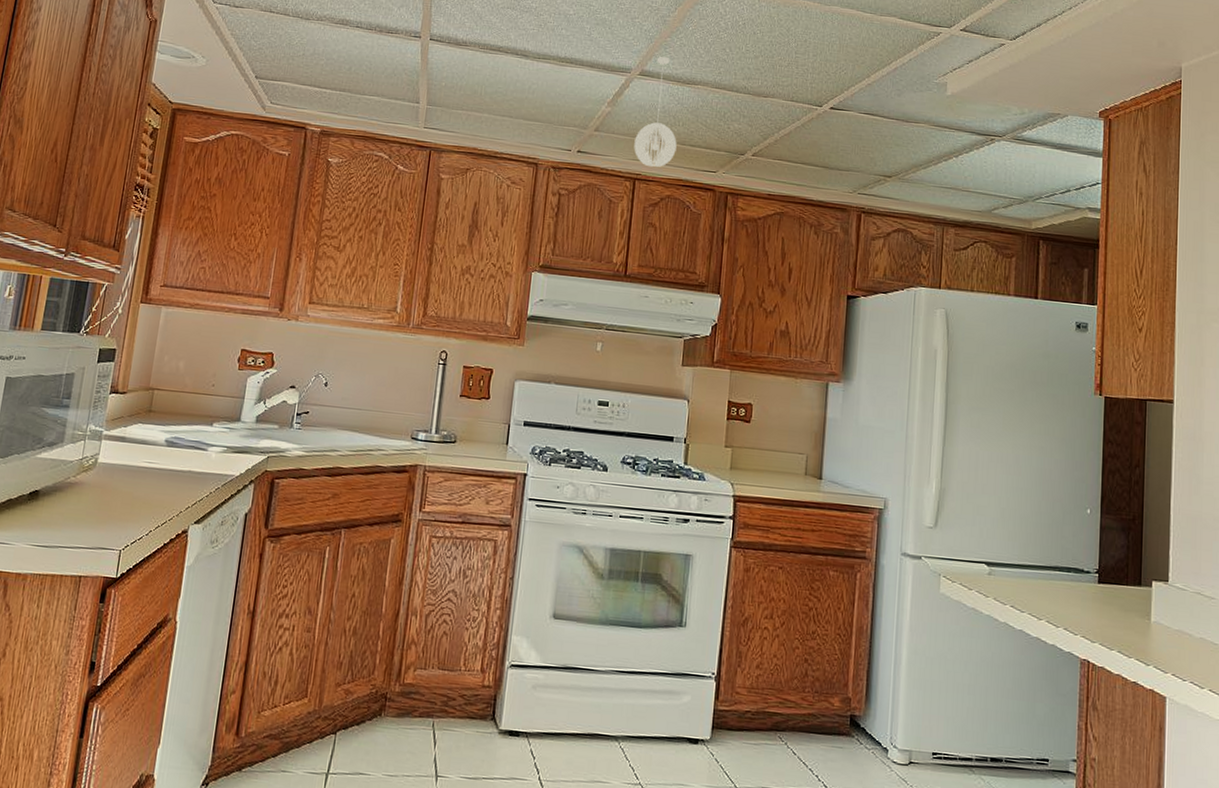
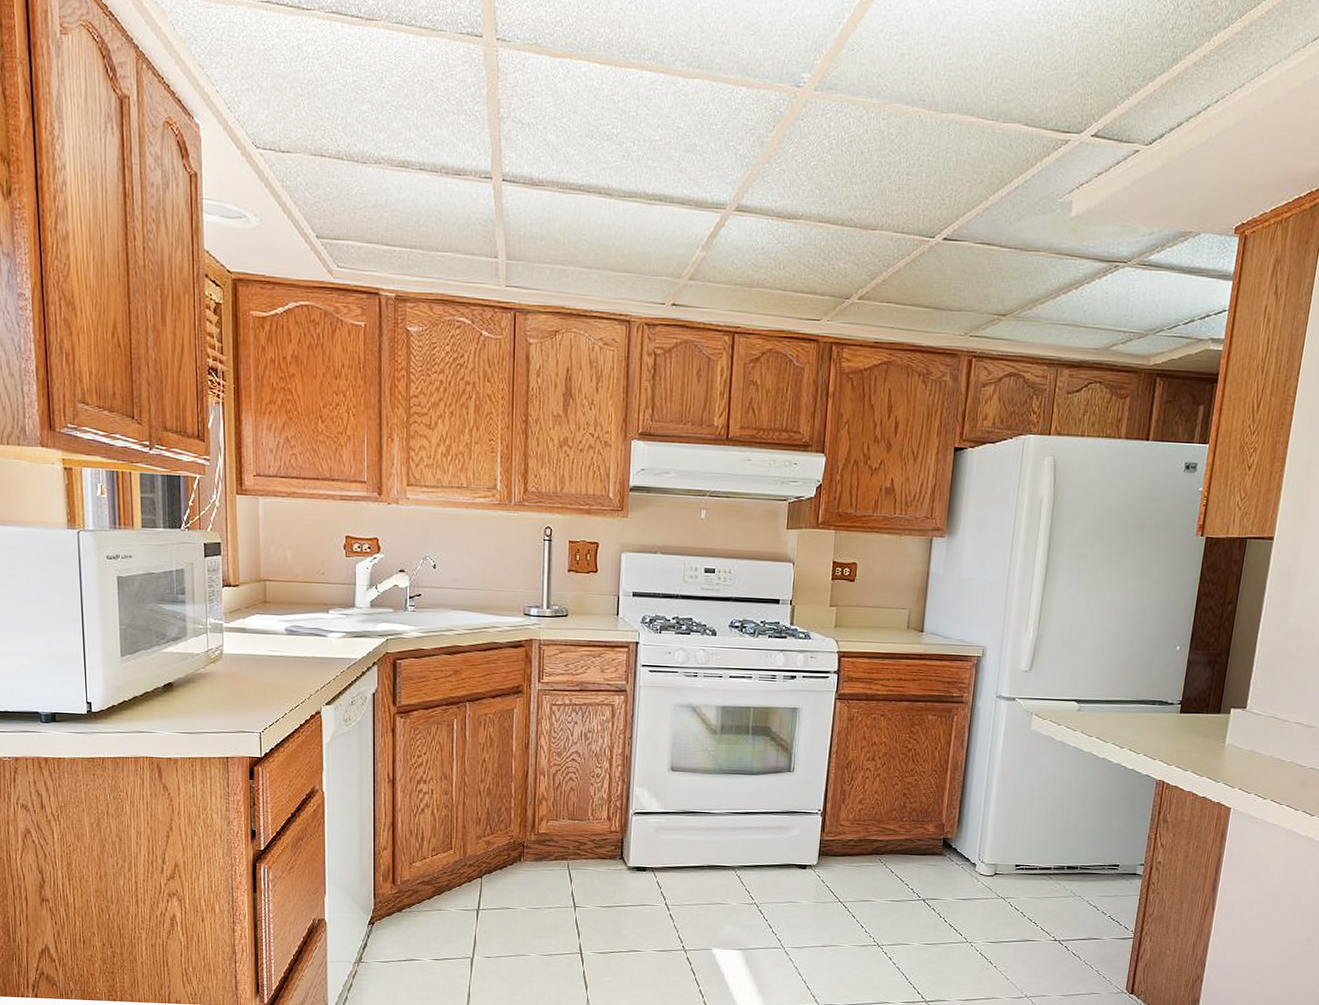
pendant light: present [634,56,677,168] -> none [732,186,778,319]

